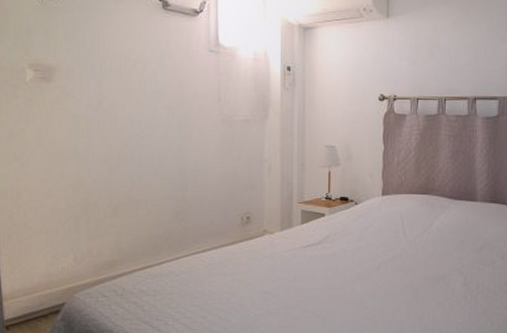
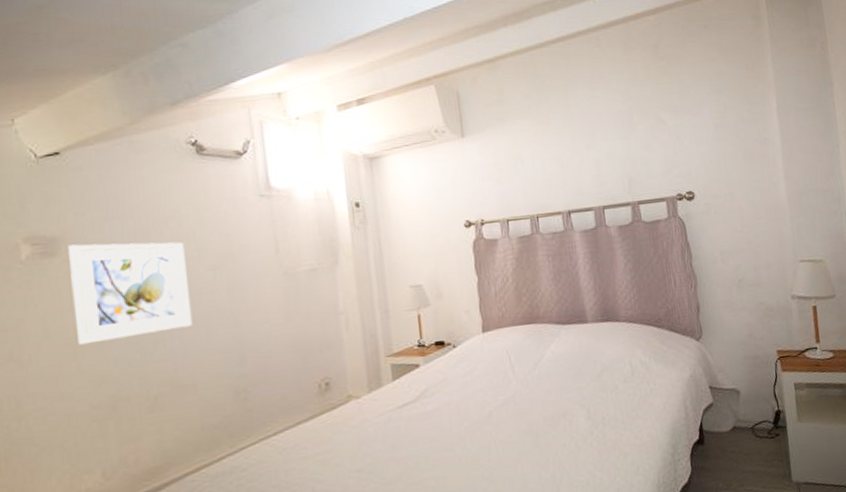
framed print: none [60,74,149,156] -> present [68,242,193,345]

